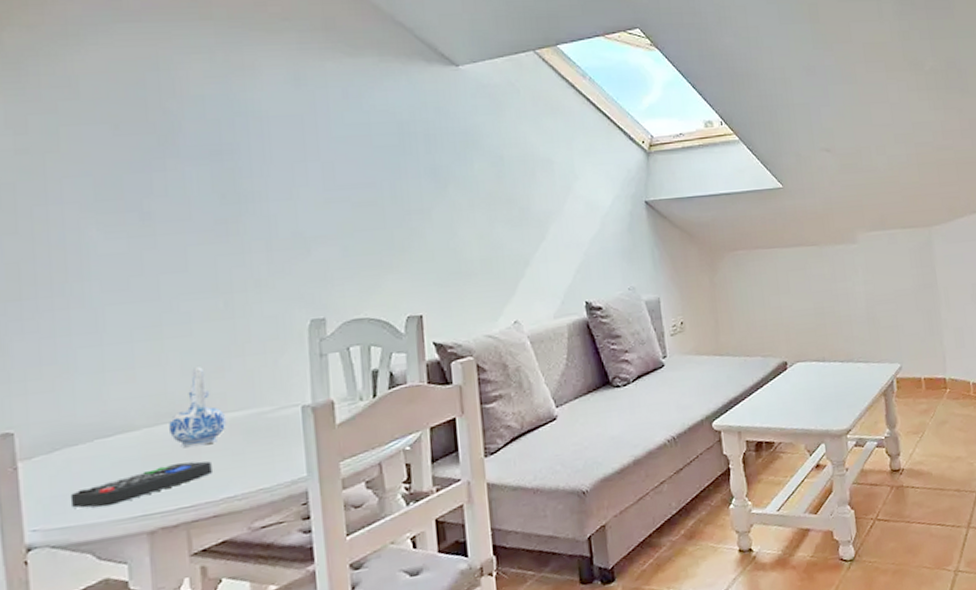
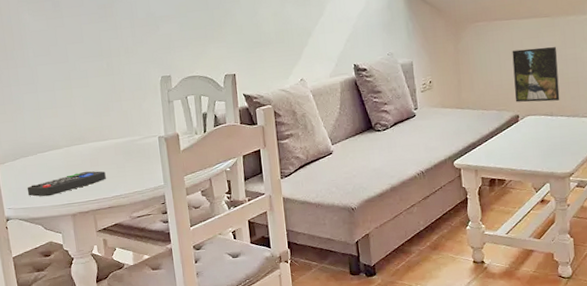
ceramic pitcher: present [169,367,227,448] -> none [79,108,113,162]
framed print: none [776,280,832,346] -> present [512,47,560,102]

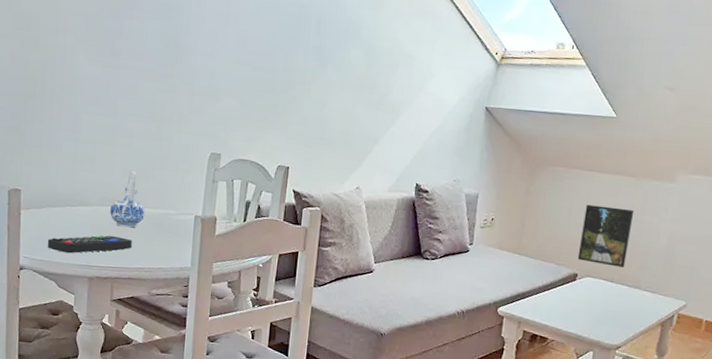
ceramic pitcher: none [79,108,113,162] -> present [110,171,146,228]

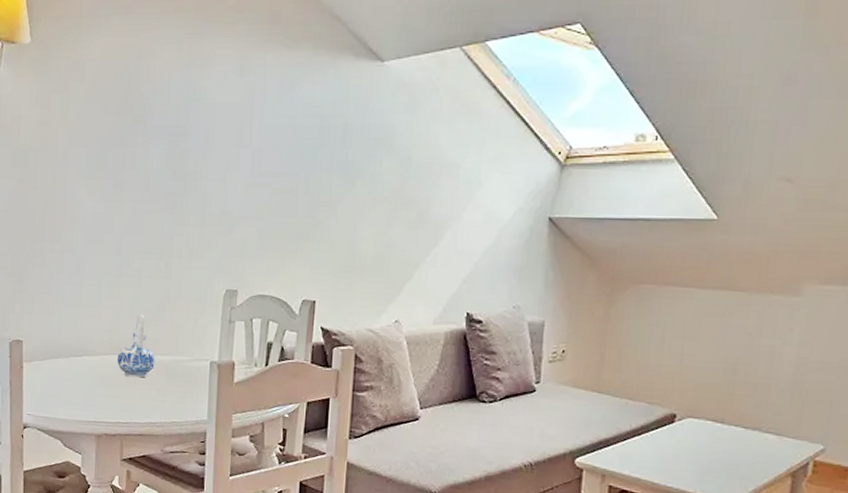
remote control: present [47,235,132,254] -> none [51,387,142,409]
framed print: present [577,204,635,268] -> none [674,328,748,405]

